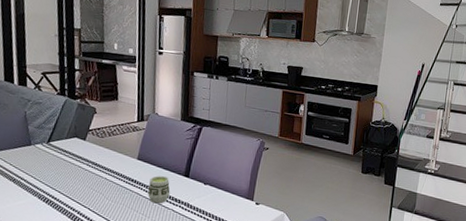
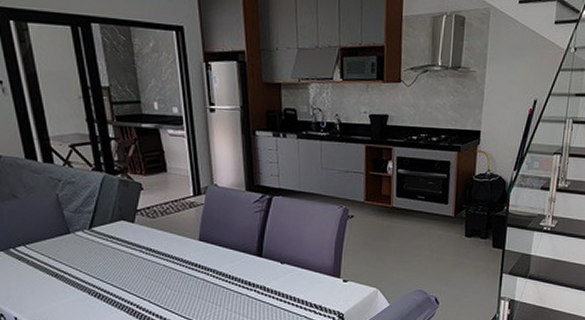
cup: present [148,176,170,204] -> none [216,258,242,290]

